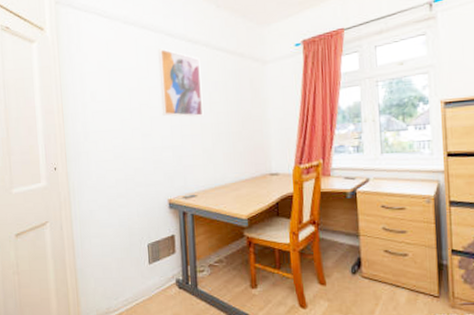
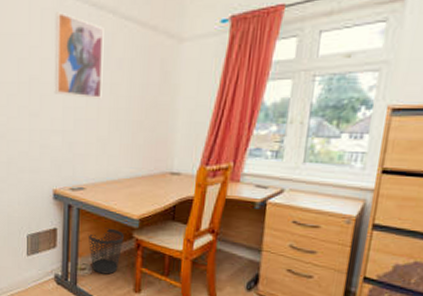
wastebasket: none [203,229,236,274] -> present [87,227,124,275]

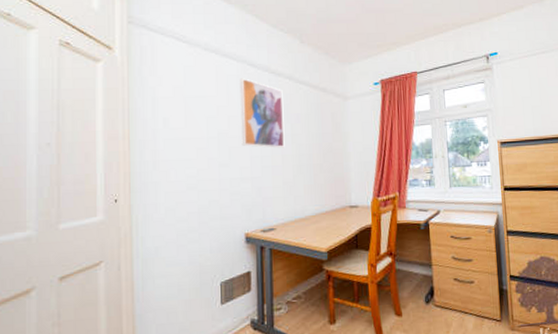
wastebasket: present [87,227,124,275] -> none [281,263,315,311]

